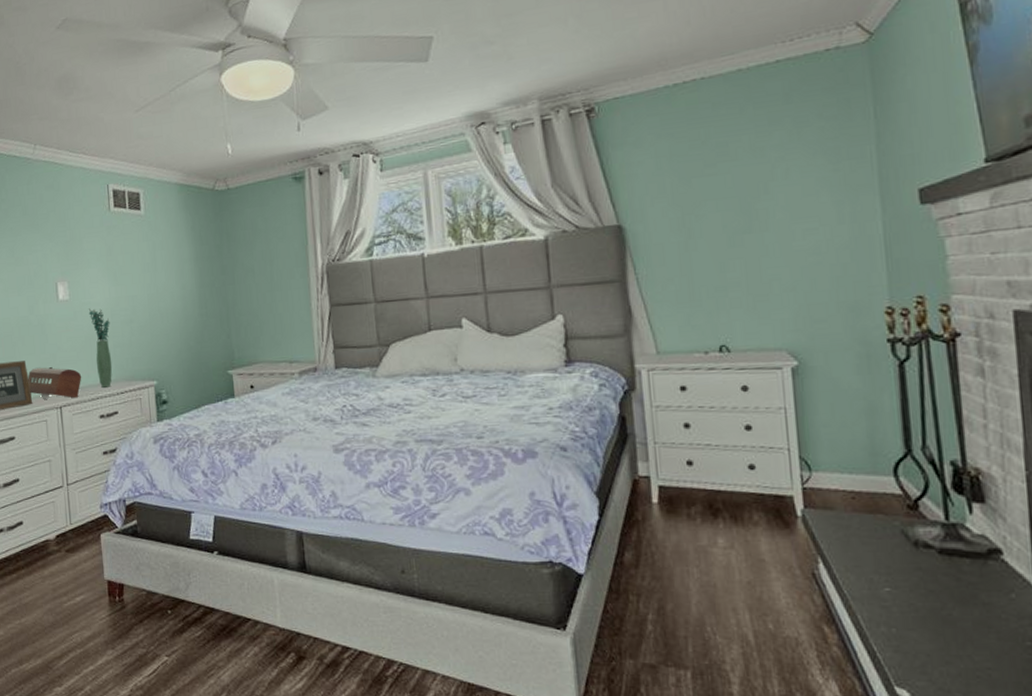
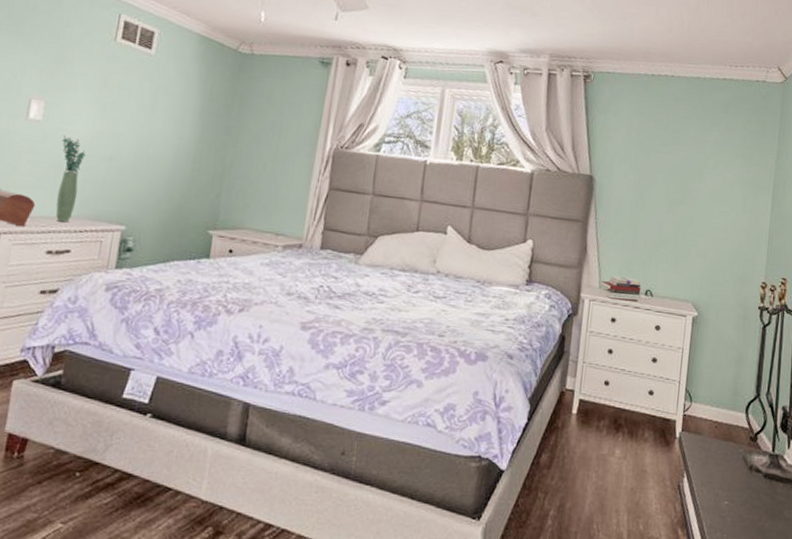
books: none [658,334,716,364] -> present [601,276,642,302]

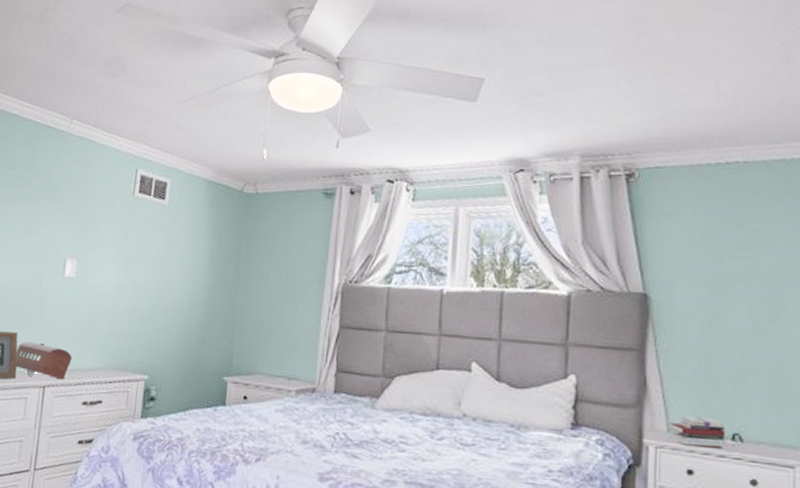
vase: present [55,135,86,223] -> none [89,290,112,374]

